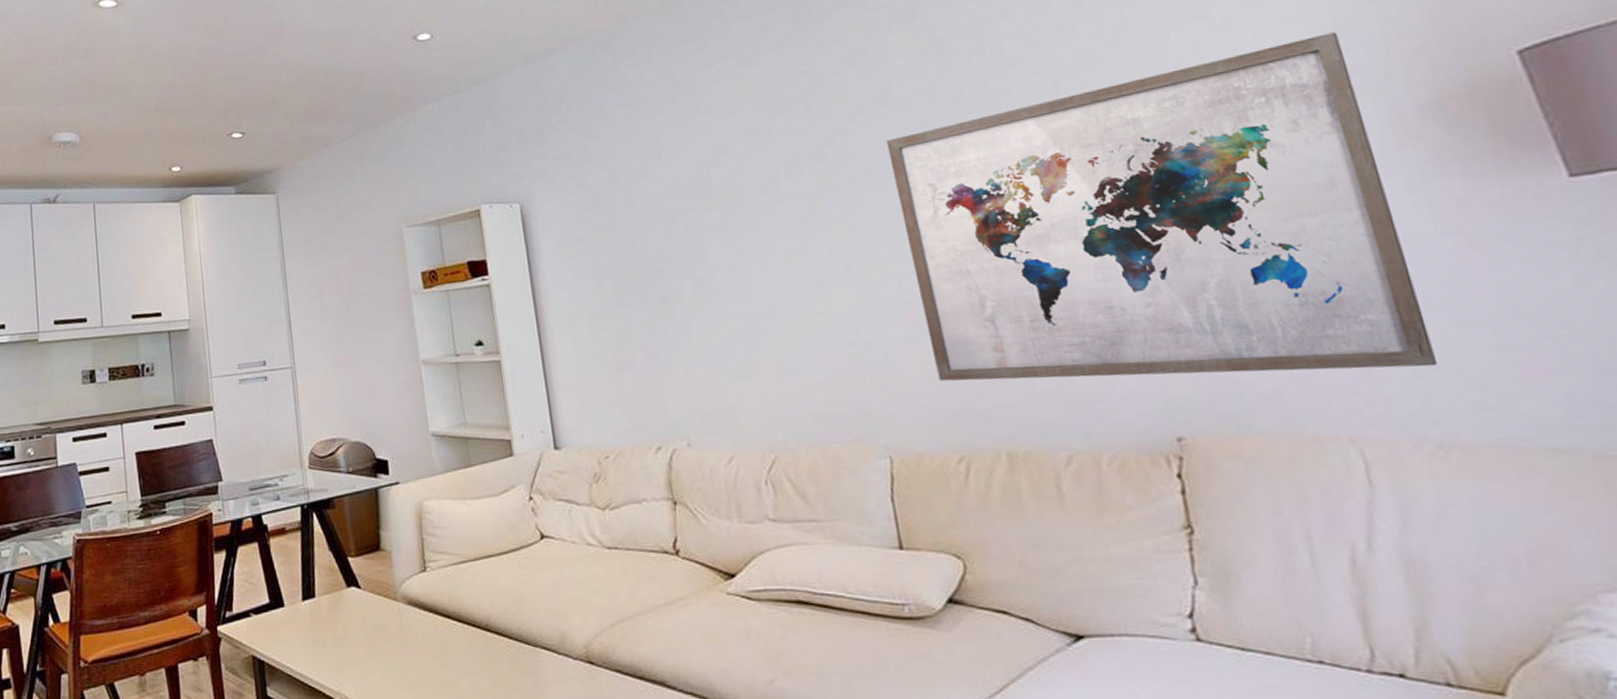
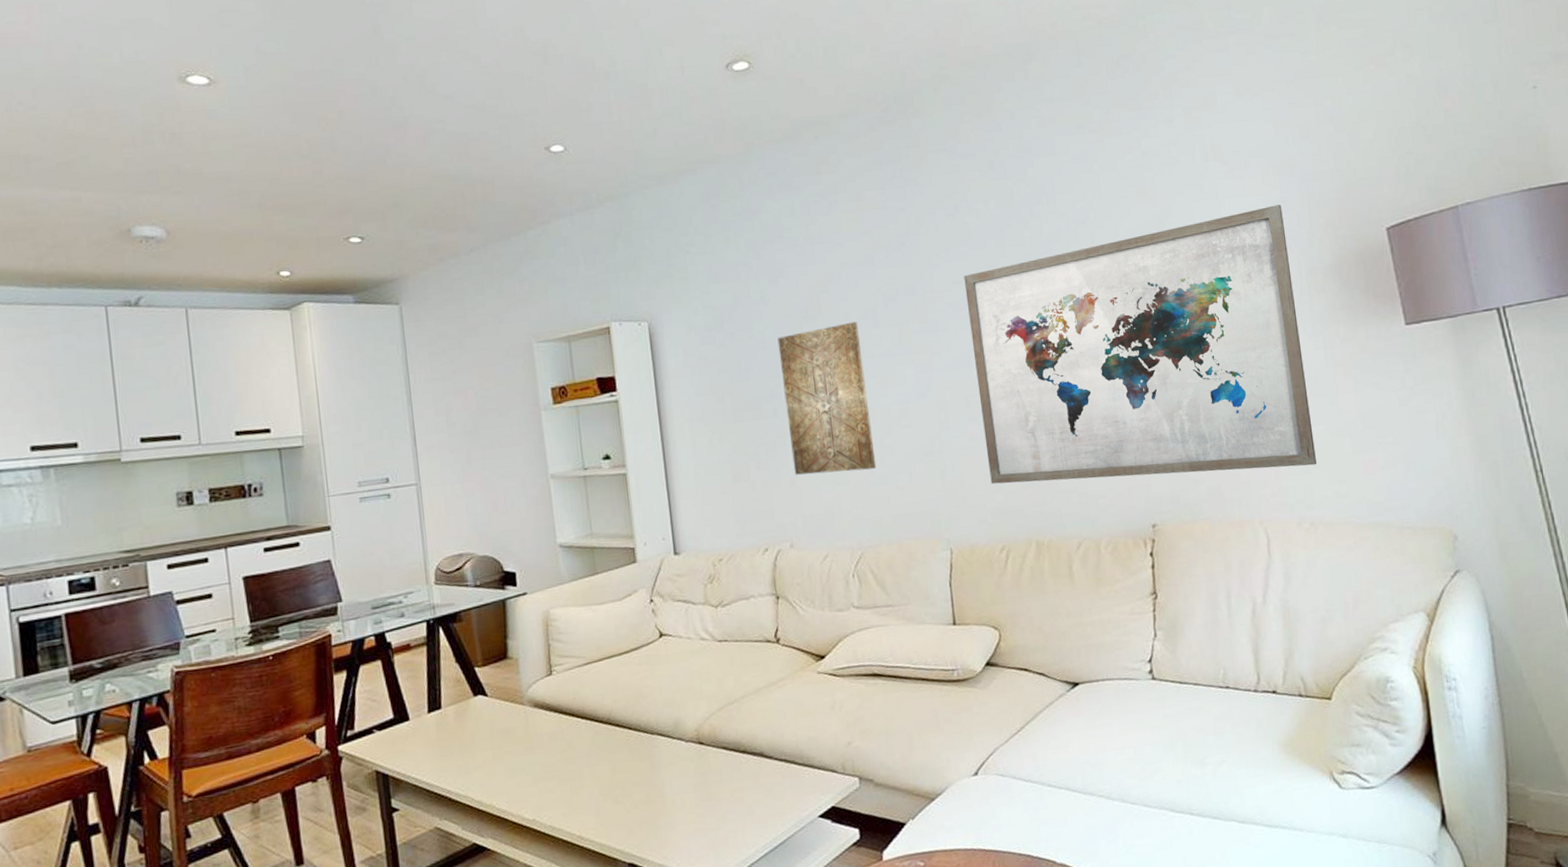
wall art: none [663,196,789,366] -> present [777,322,877,475]

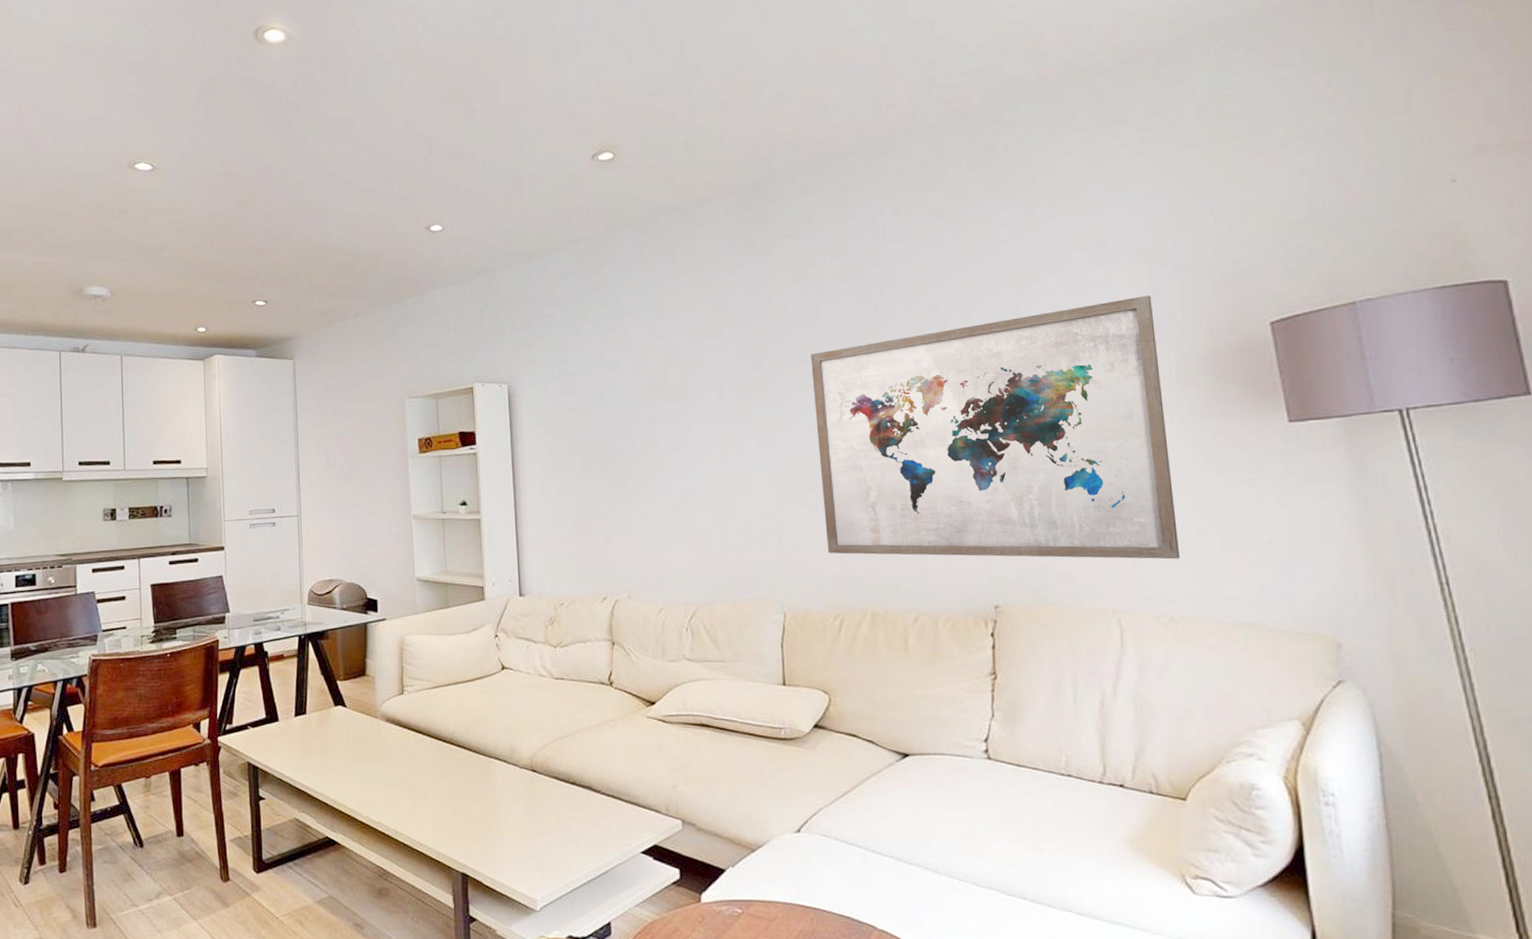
wall art: present [777,322,877,475] -> none [626,393,715,532]

